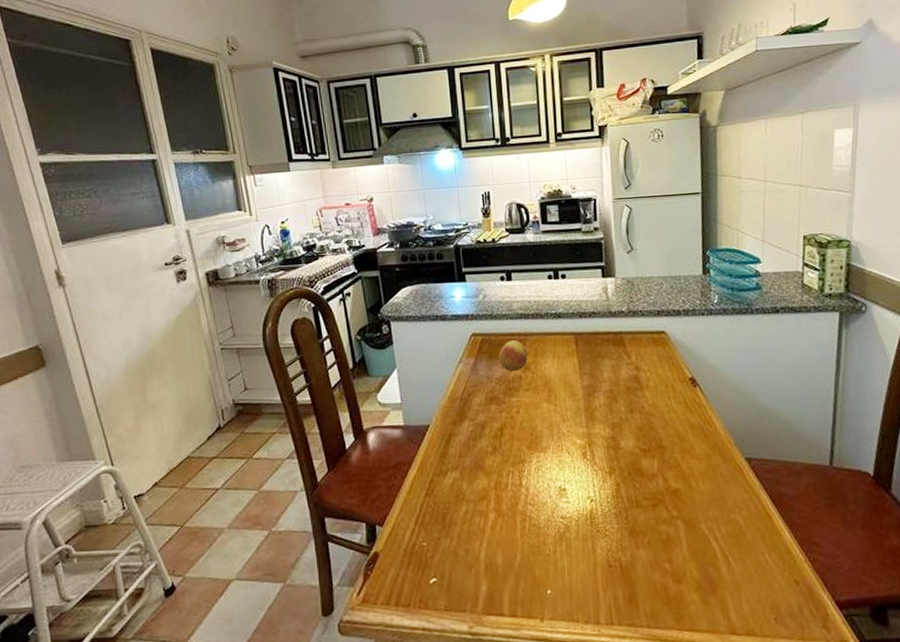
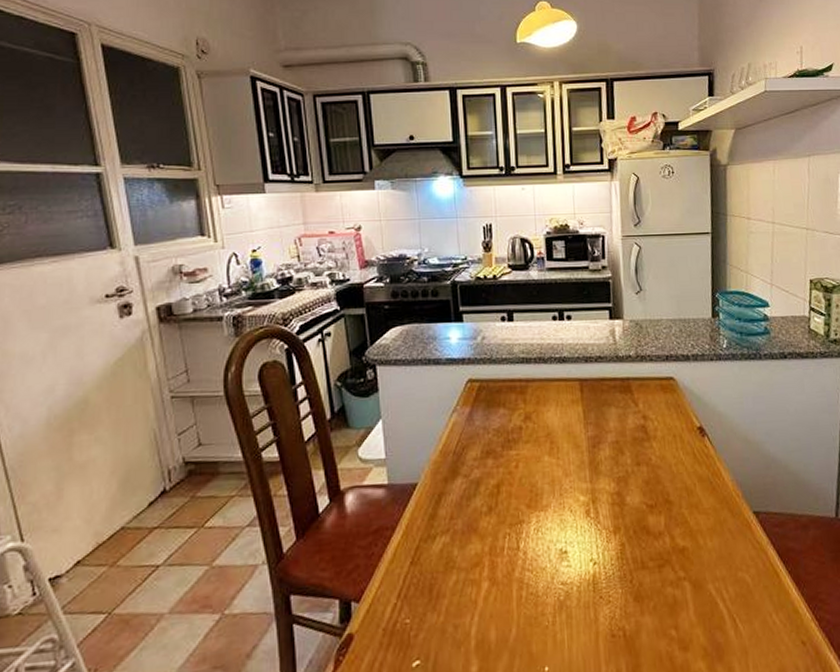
fruit: present [498,340,528,372] -> none [496,387,530,422]

